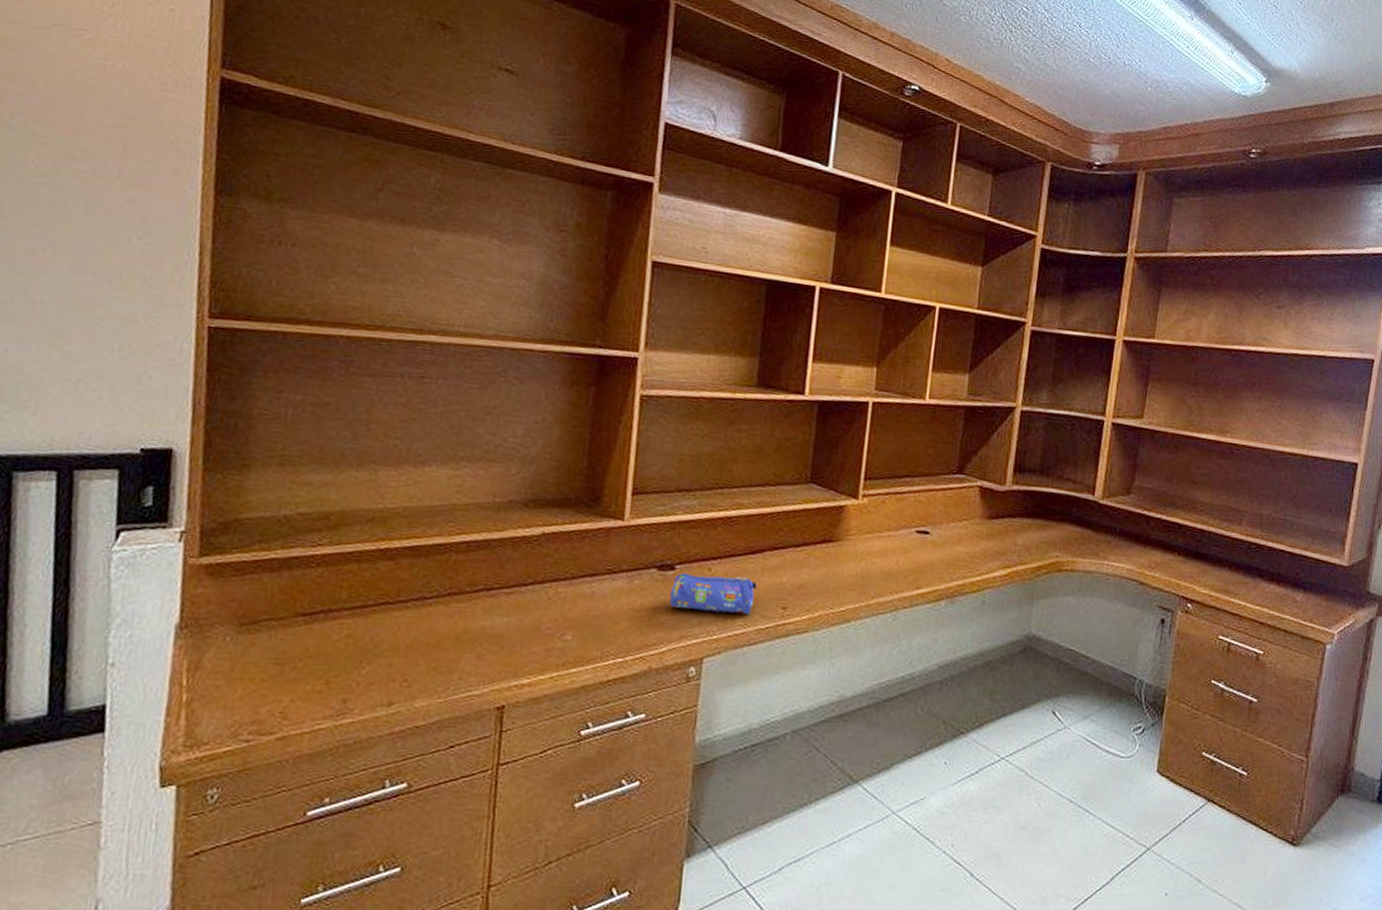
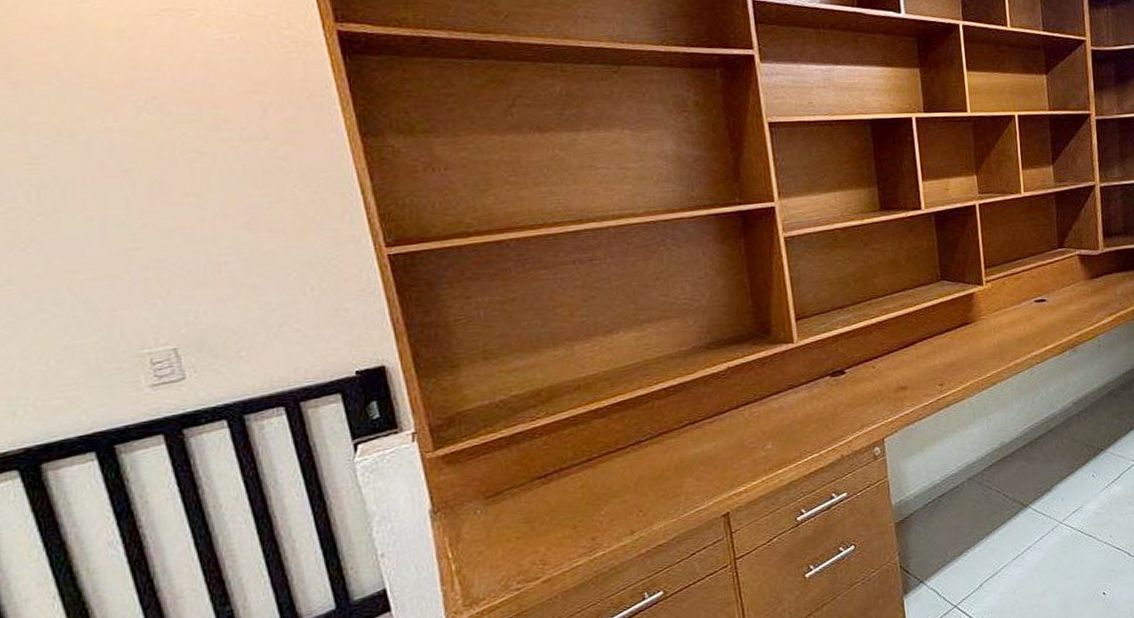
pencil case: present [669,573,758,614] -> none [845,367,916,404]

